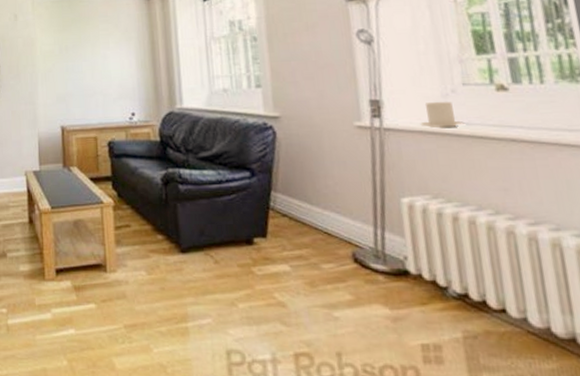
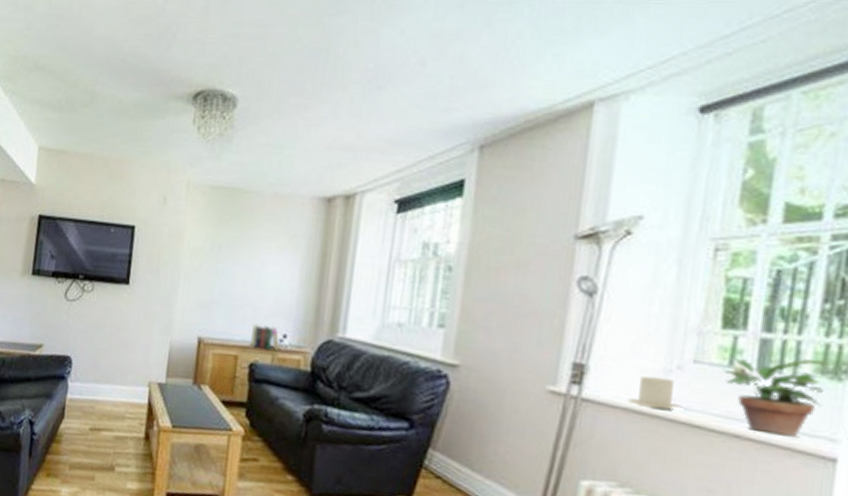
books: none [105,107,131,129] -> present [250,323,281,351]
potted plant: none [488,68,569,134] -> present [724,358,830,437]

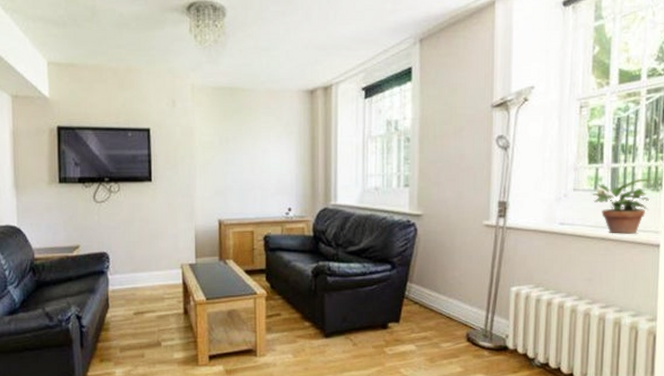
books: present [250,323,281,351] -> none [263,202,287,223]
candle: present [627,376,684,411] -> none [535,204,570,228]

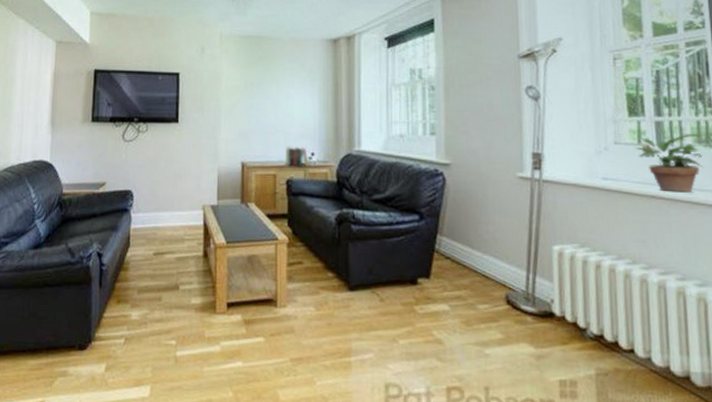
books: none [263,202,287,223] -> present [286,146,310,167]

